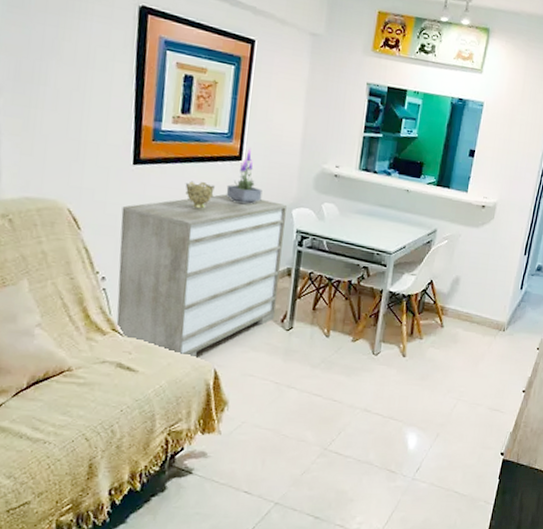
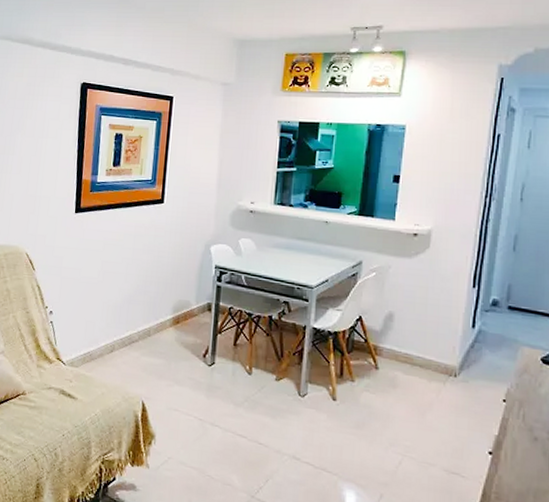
dresser: present [116,194,288,356] -> none [60,234,206,387]
decorative bowl: present [185,181,215,210] -> none [116,224,141,250]
potted plant: present [226,148,263,205] -> none [150,191,183,244]

